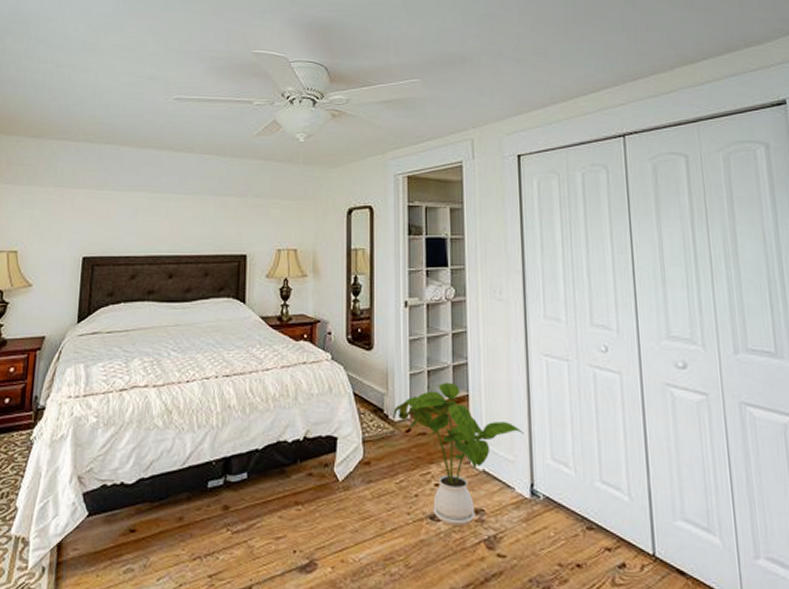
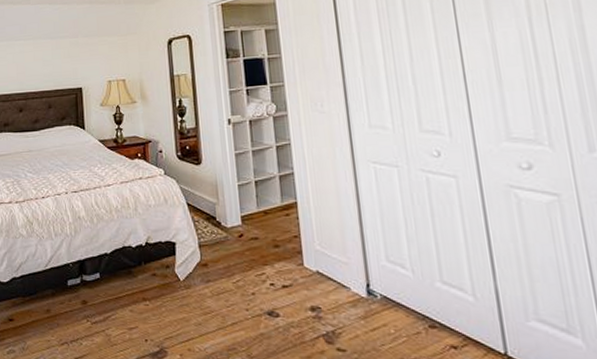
house plant: present [393,382,524,526] -> none [225,191,356,322]

